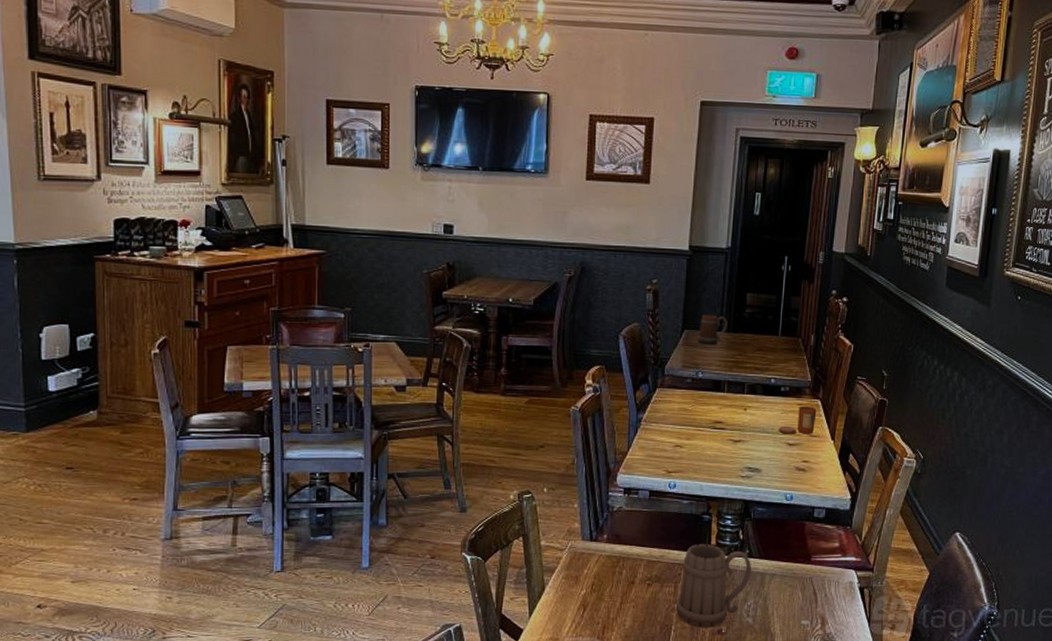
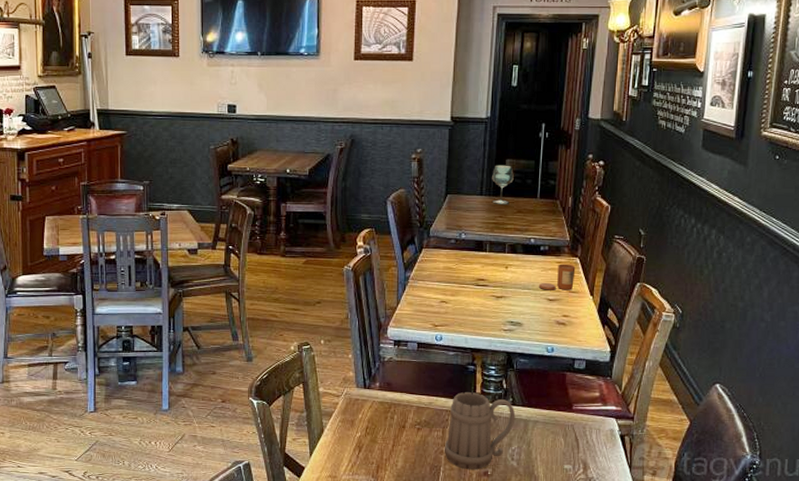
beer mug: present [698,315,728,344] -> none [460,180,488,208]
wine glass: none [731,299,755,343] -> present [492,165,514,205]

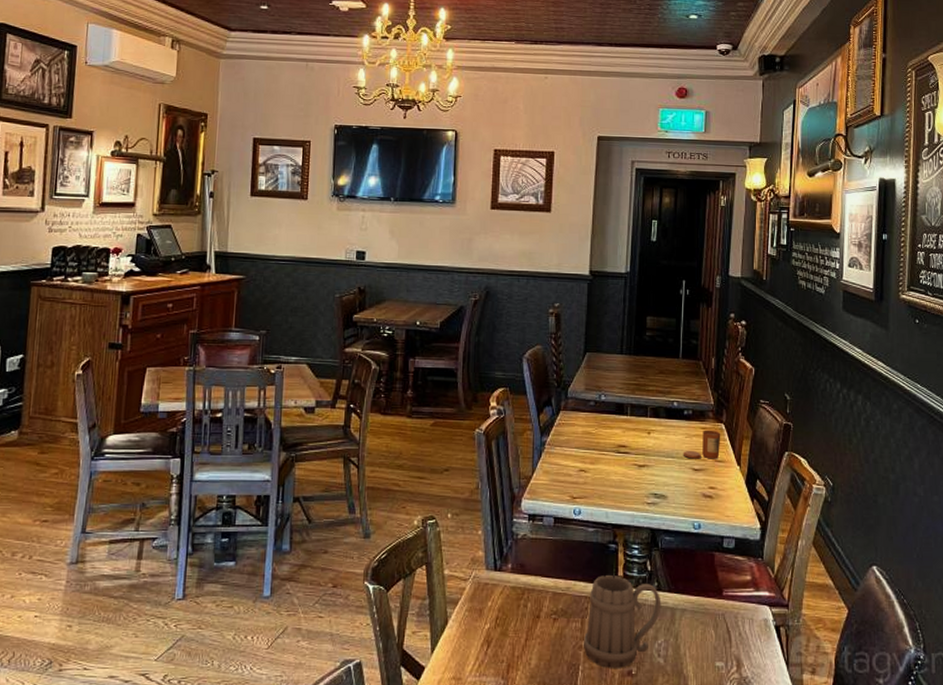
wine glass: present [492,165,514,205] -> none [632,322,655,365]

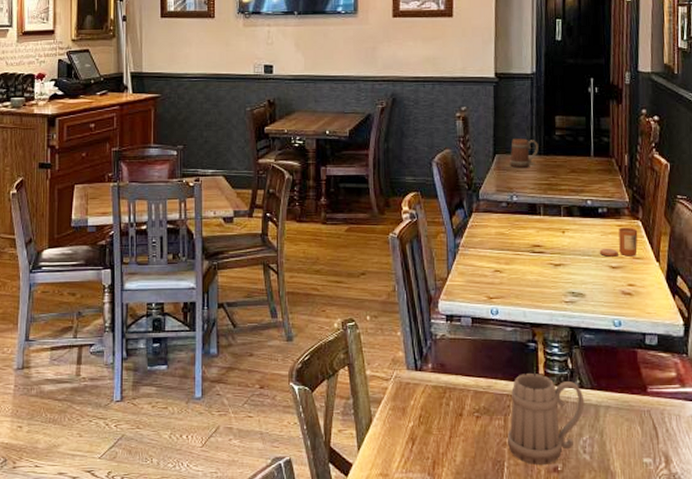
beer mug: none [600,337,629,367] -> present [510,139,539,168]

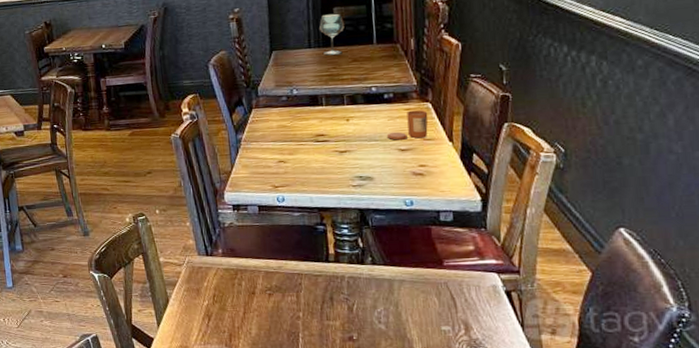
beer mug: present [507,374,585,464] -> none [300,253,378,335]
beer mug: present [510,139,539,168] -> none [287,33,317,63]
wine glass: none [542,122,565,165] -> present [319,13,344,56]

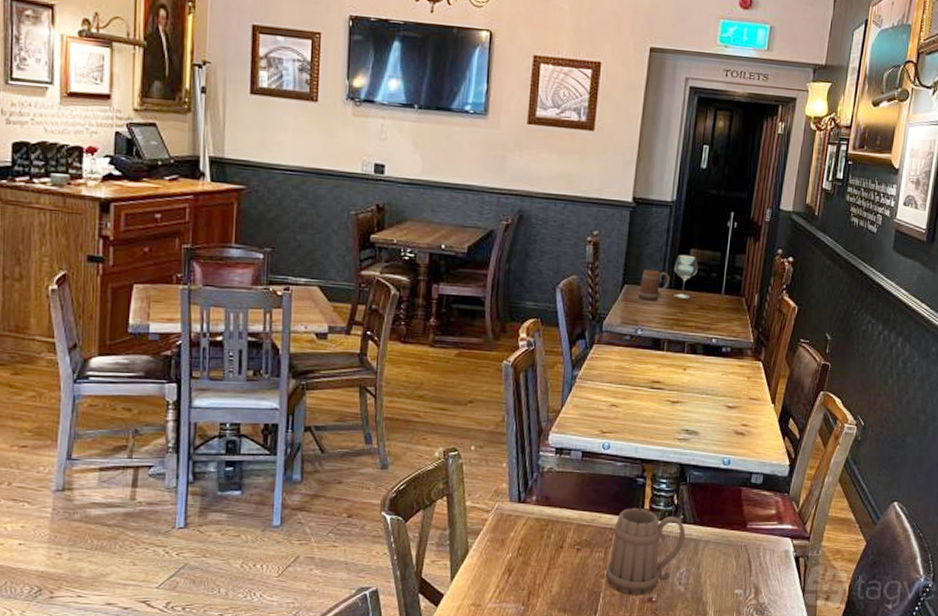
beer mug: none [287,33,317,63] -> present [638,269,670,301]
beer mug: none [300,253,378,335] -> present [605,508,686,595]
candle: present [386,110,428,140] -> none [717,367,758,397]

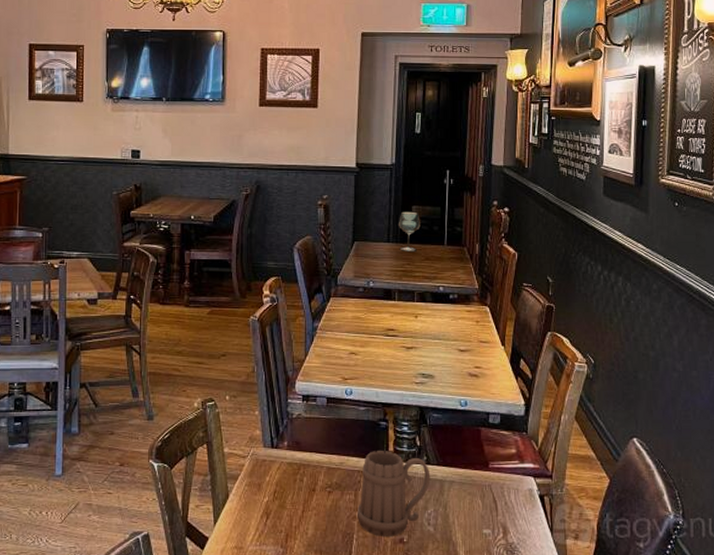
beer mug: present [638,269,670,301] -> none [368,227,395,255]

